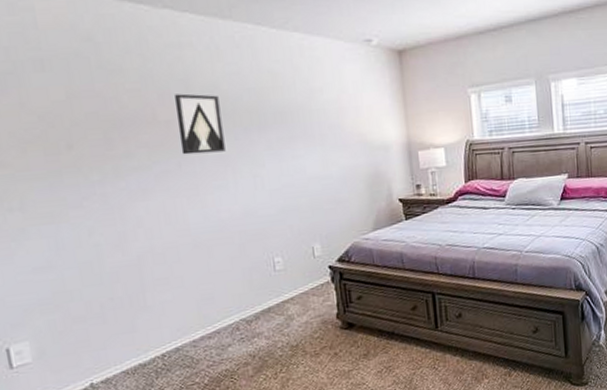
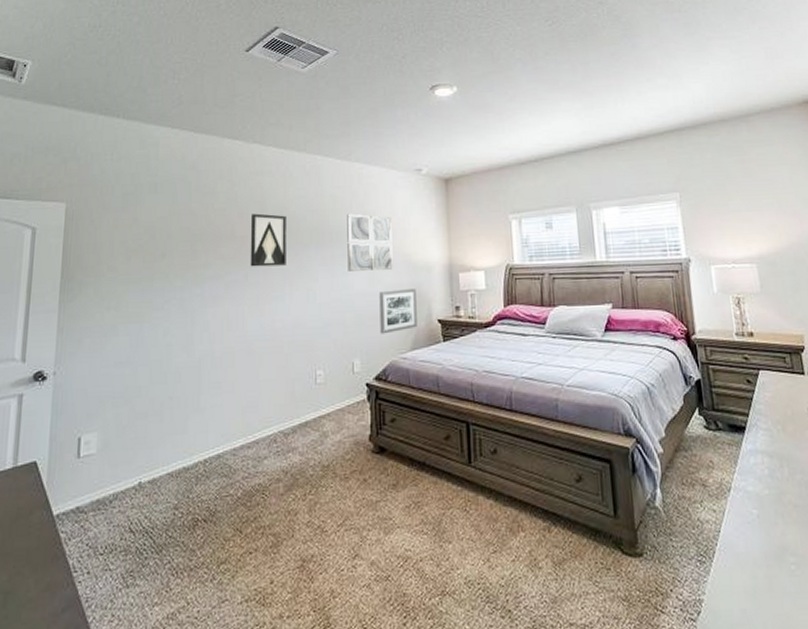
wall art: none [290,91,348,155] -> present [347,213,393,271]
wall art: none [335,169,378,217] -> present [379,289,417,334]

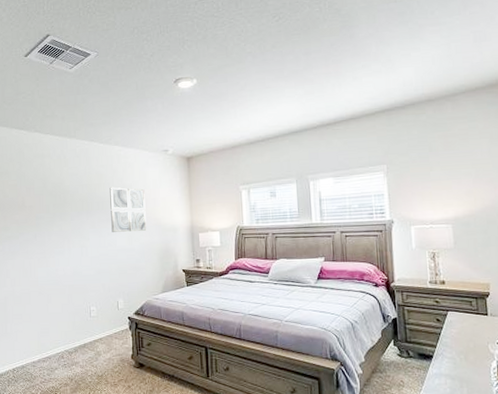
wall art: present [250,213,286,267] -> none [36,188,65,230]
wall art: present [379,289,417,334] -> none [136,246,166,281]

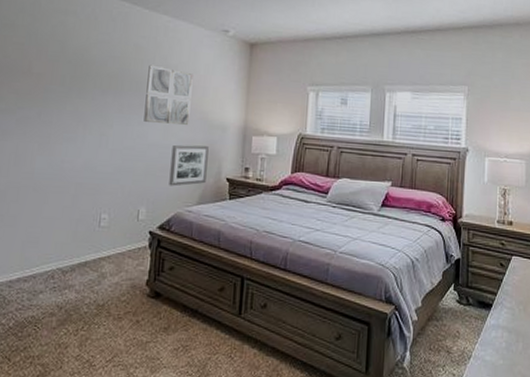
wall art: none [136,246,166,281] -> present [169,144,209,187]

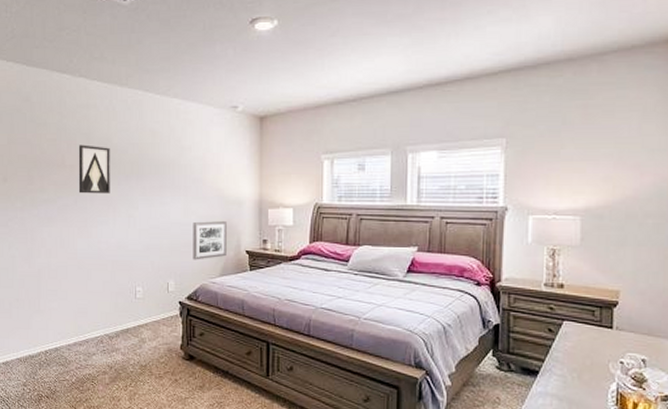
wall art: none [44,52,87,108] -> present [78,145,110,194]
wall art: present [144,65,193,125] -> none [165,148,207,202]

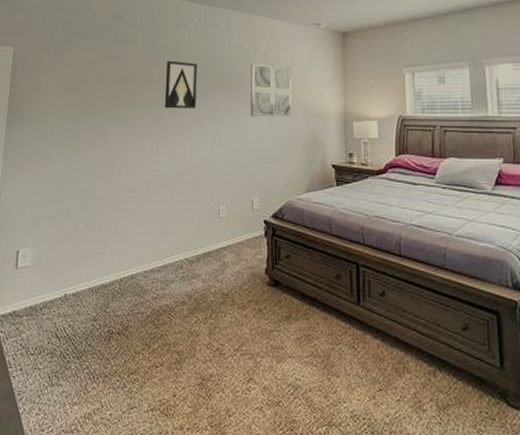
wall art: none [165,148,207,202] -> present [250,63,292,116]
wall art: present [193,221,227,260] -> none [278,135,313,176]

